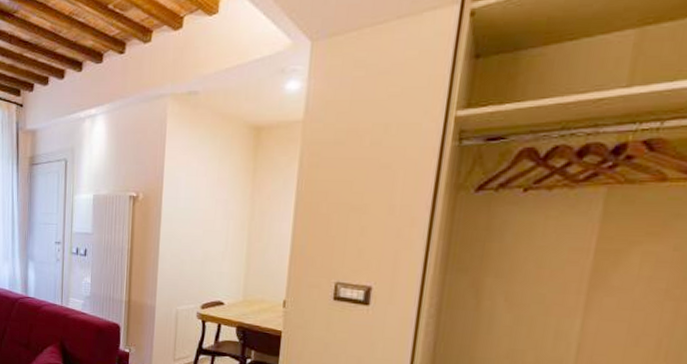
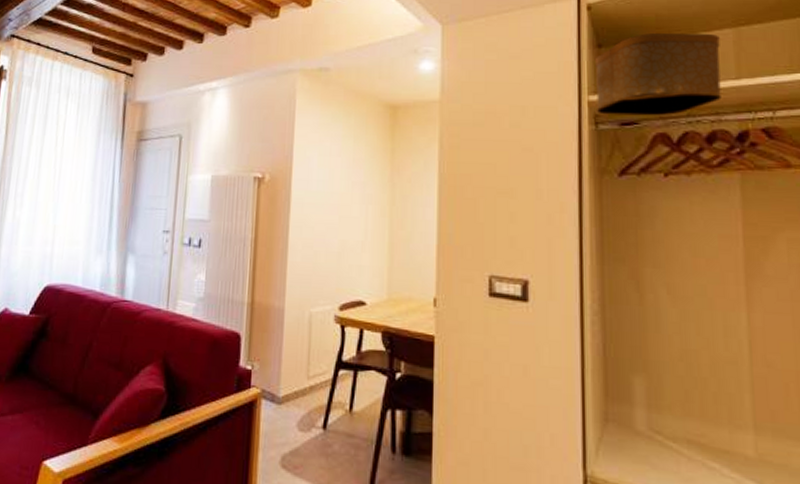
storage box: none [463,35,618,130] -> present [594,32,722,116]

